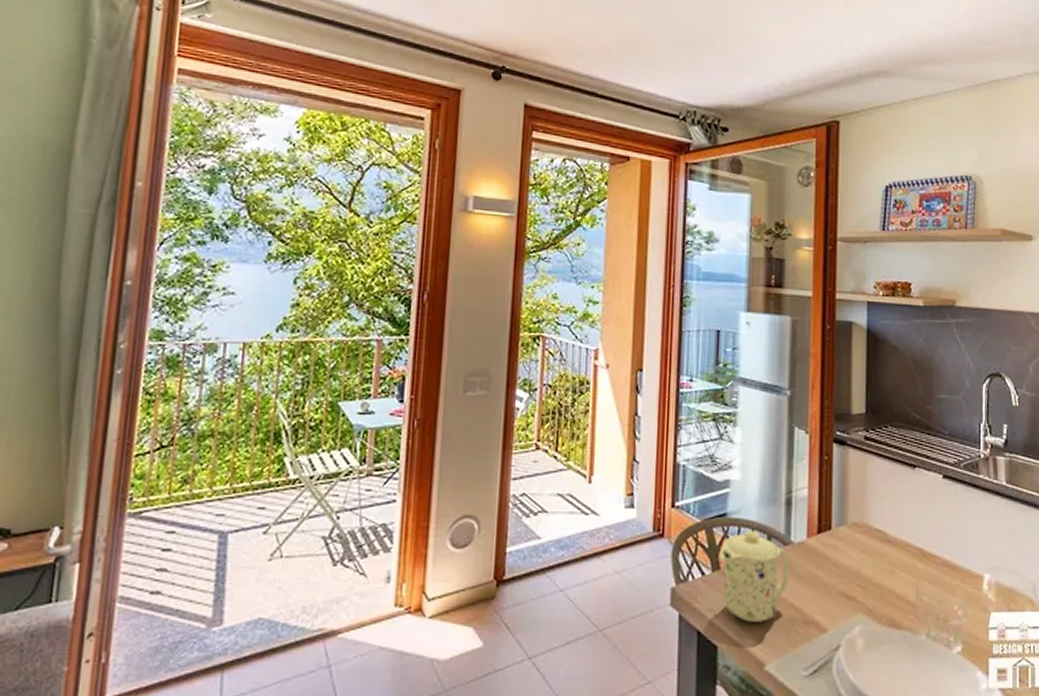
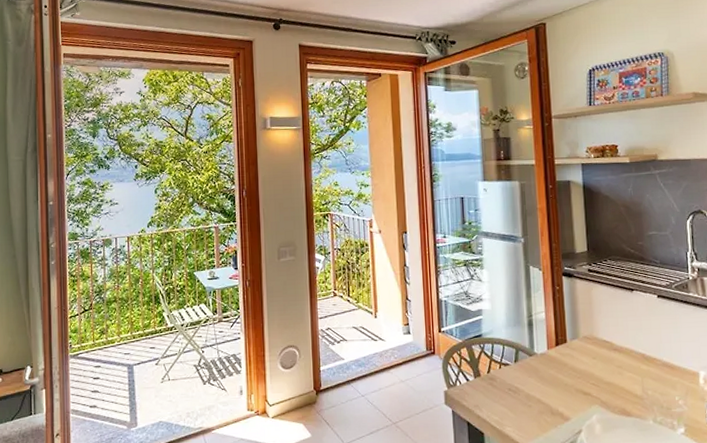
mug: present [719,530,789,622] -> none [478,346,536,414]

